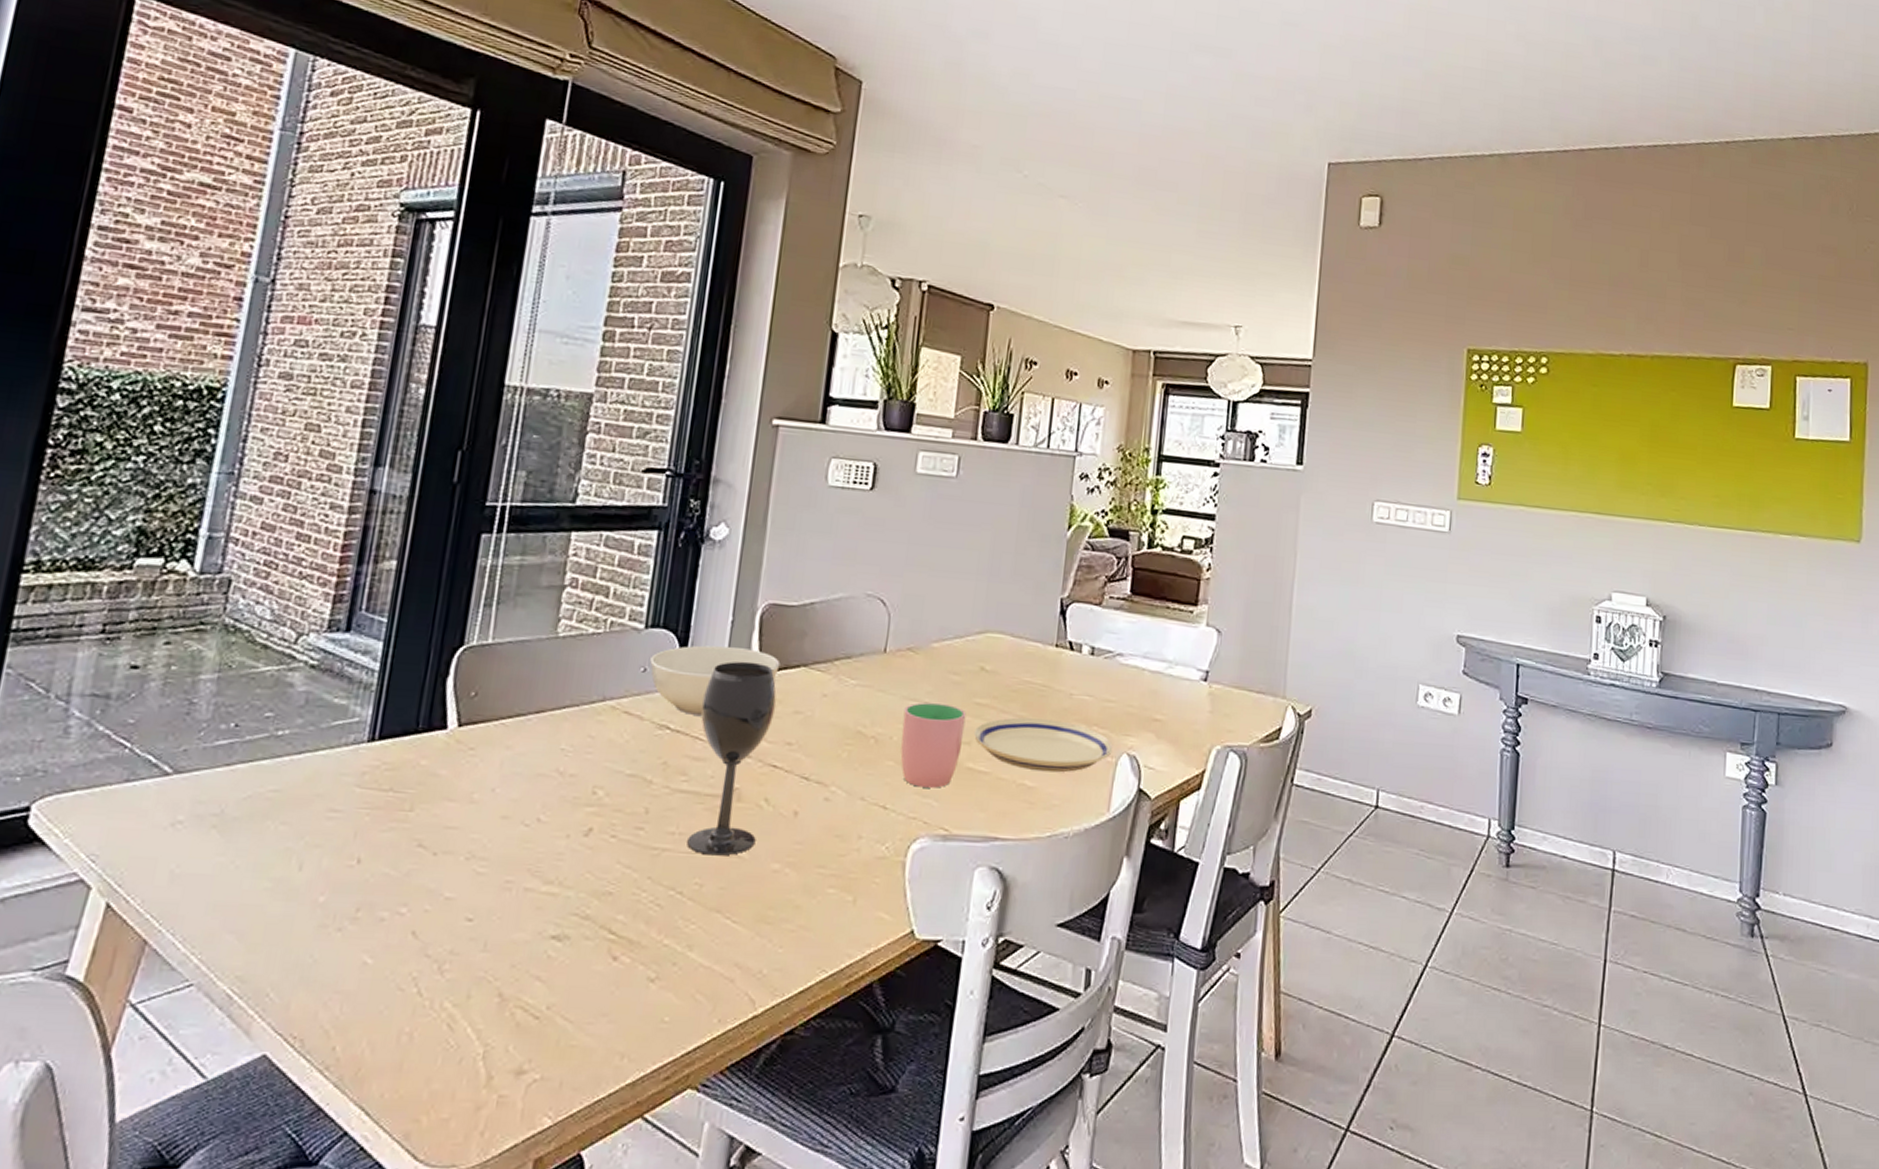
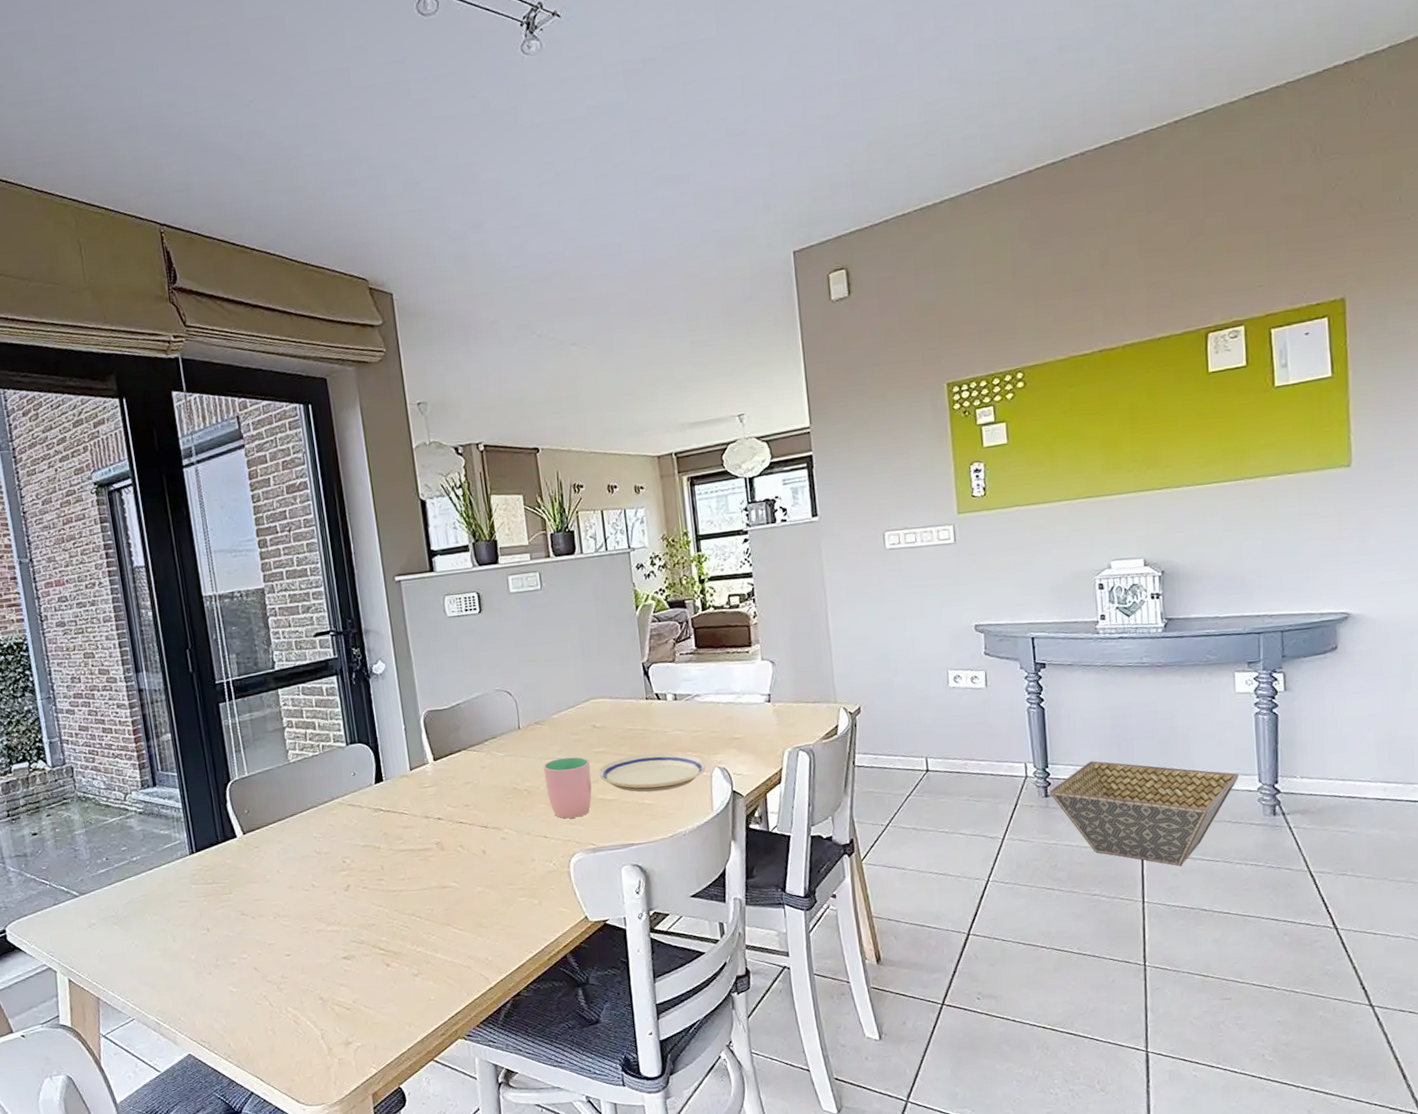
bowl: present [650,645,781,715] -> none [356,745,447,799]
wine glass: present [687,661,777,856] -> none [399,754,461,890]
basket: none [1511,830,1720,985] -> present [1049,761,1240,867]

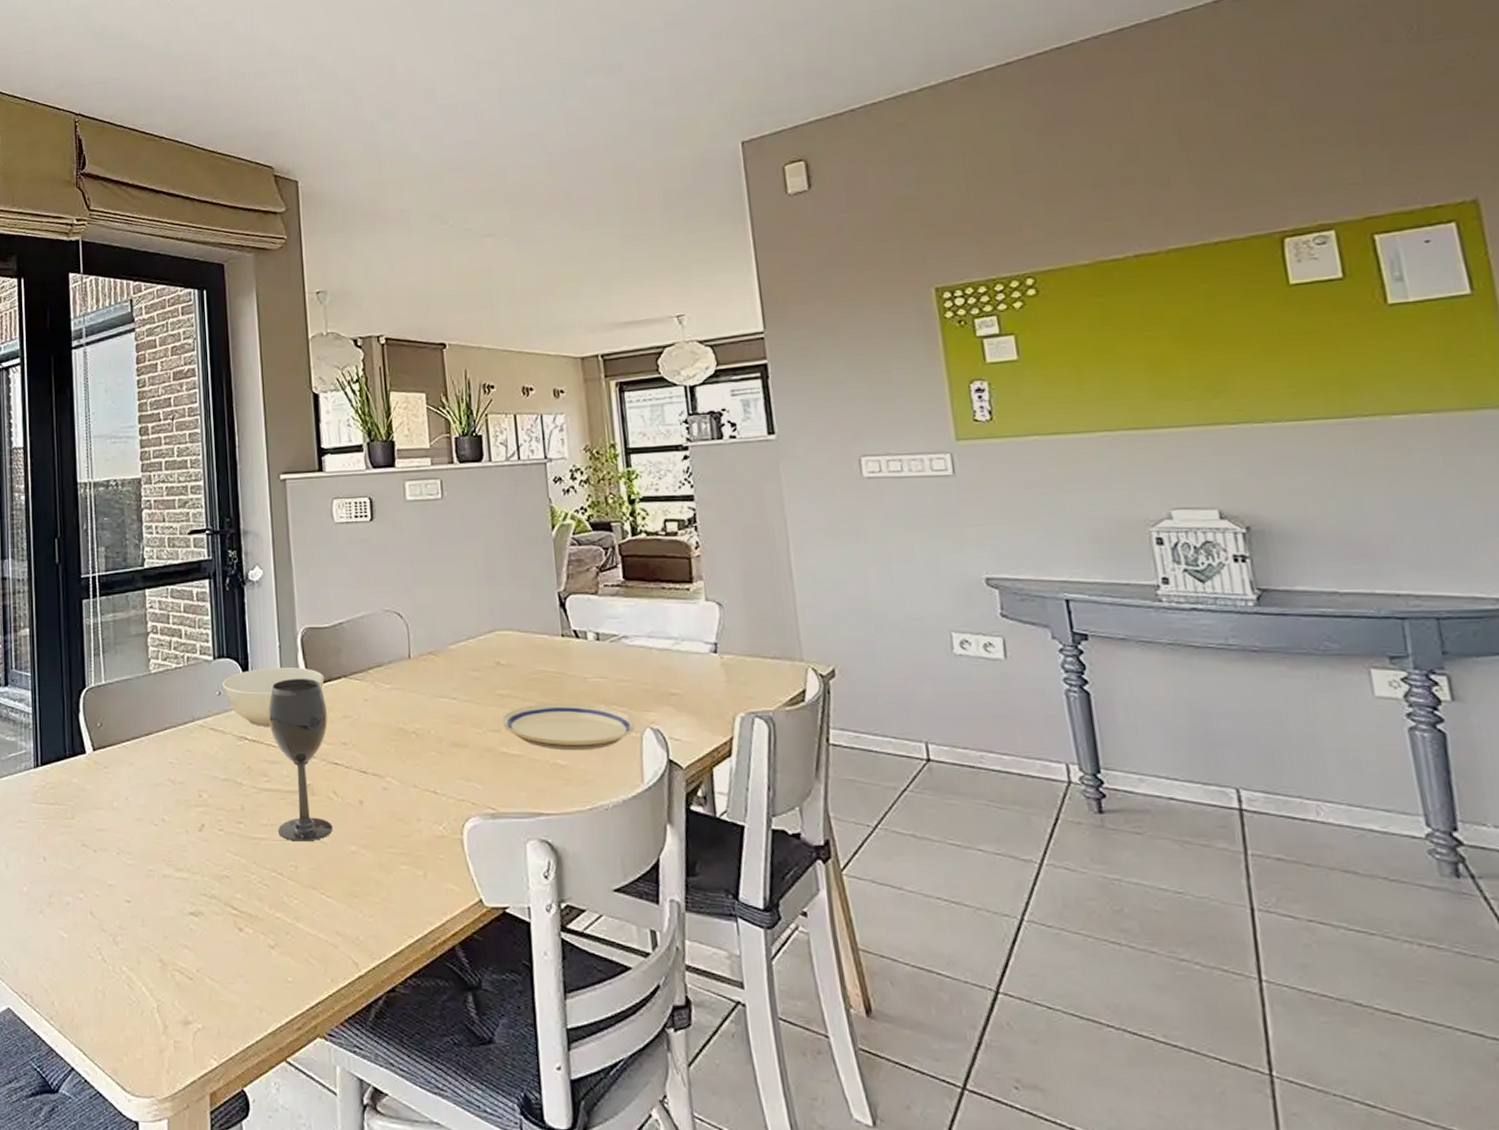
bowl: none [356,745,447,799] -> present [222,667,325,726]
wine glass: none [399,754,461,890] -> present [268,678,333,842]
cup: present [543,757,592,819] -> none [436,697,493,773]
basket: present [1049,761,1240,867] -> none [1104,770,1395,935]

